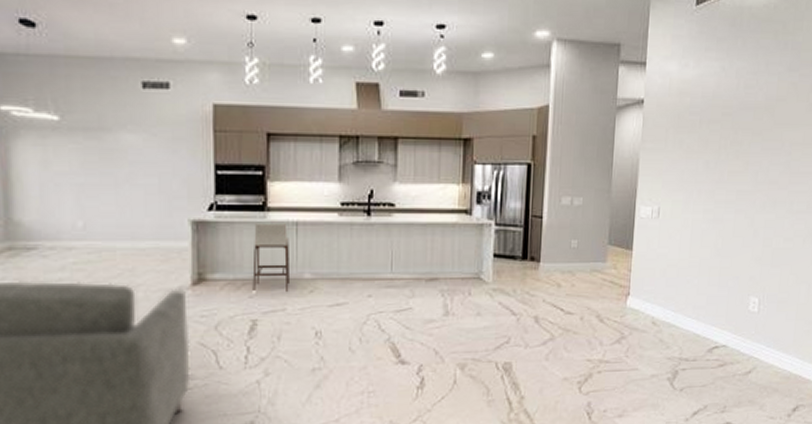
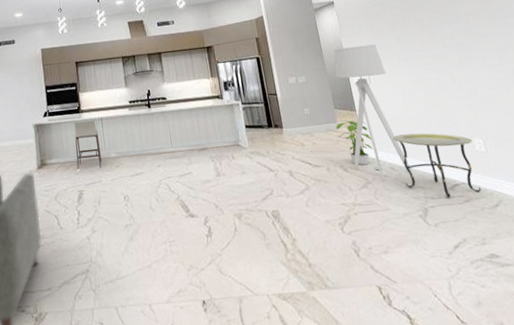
potted plant: none [604,260,641,316] -> present [336,119,373,165]
floor lamp: none [612,166,681,337] -> present [333,44,412,181]
side table: none [662,284,749,361] -> present [392,133,482,198]

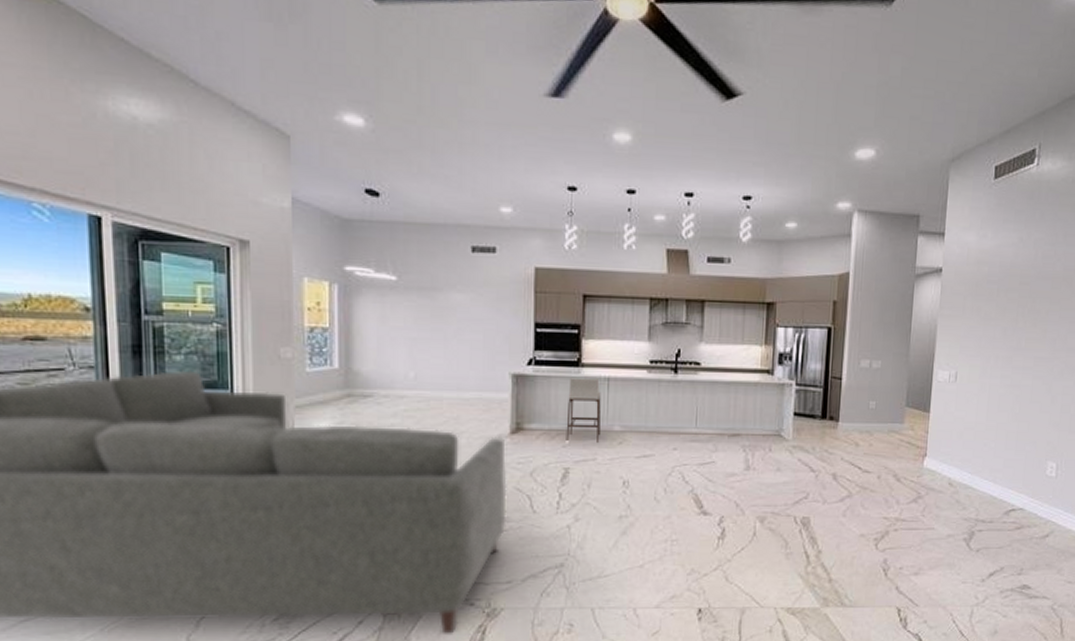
floor lamp: present [333,44,412,181] -> none [908,331,978,497]
potted plant: present [336,119,373,165] -> none [901,422,938,476]
side table: present [392,133,482,198] -> none [959,447,1046,523]

